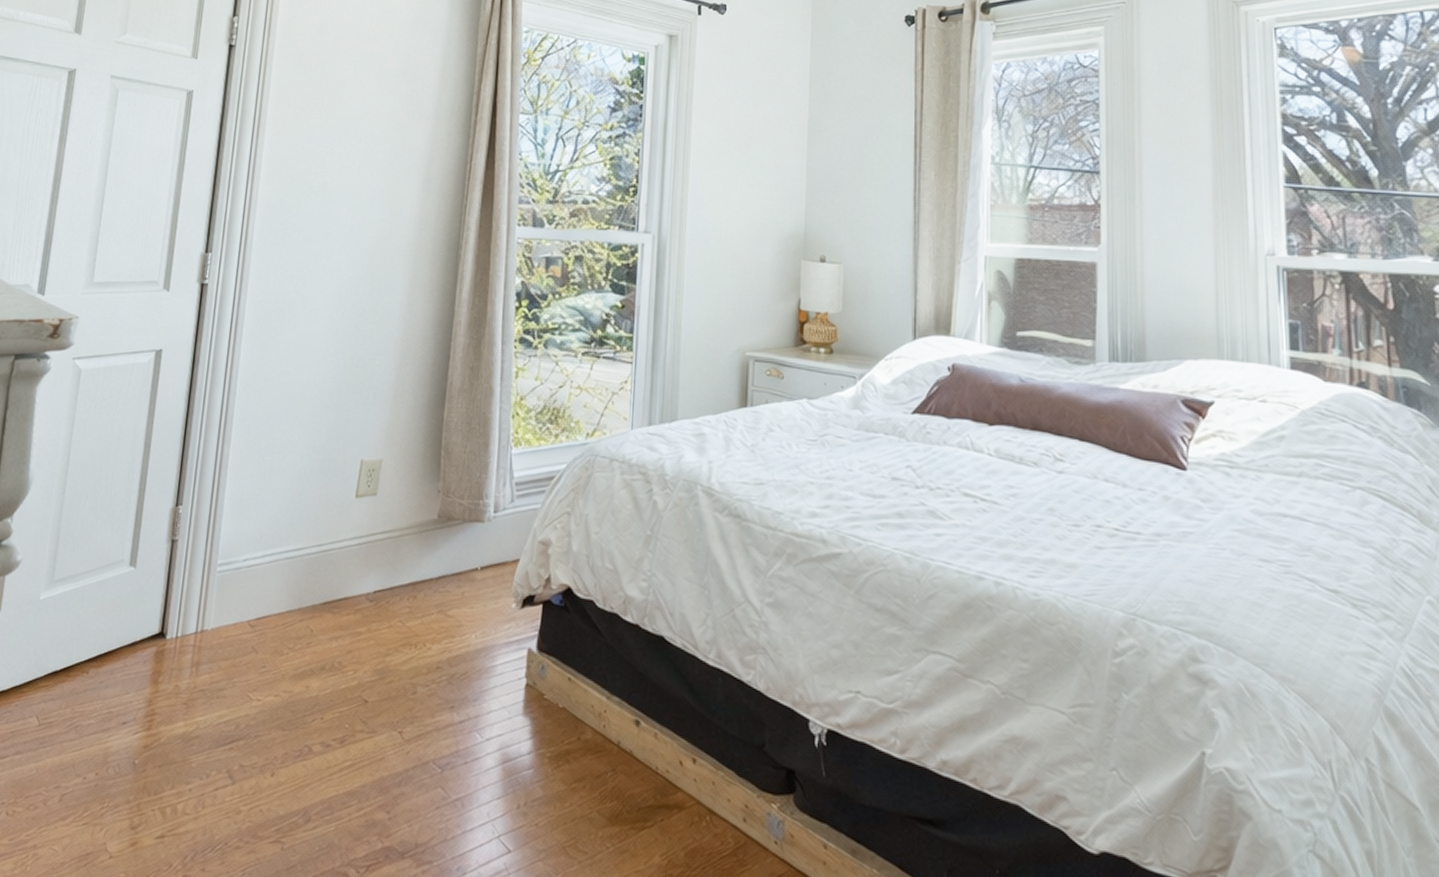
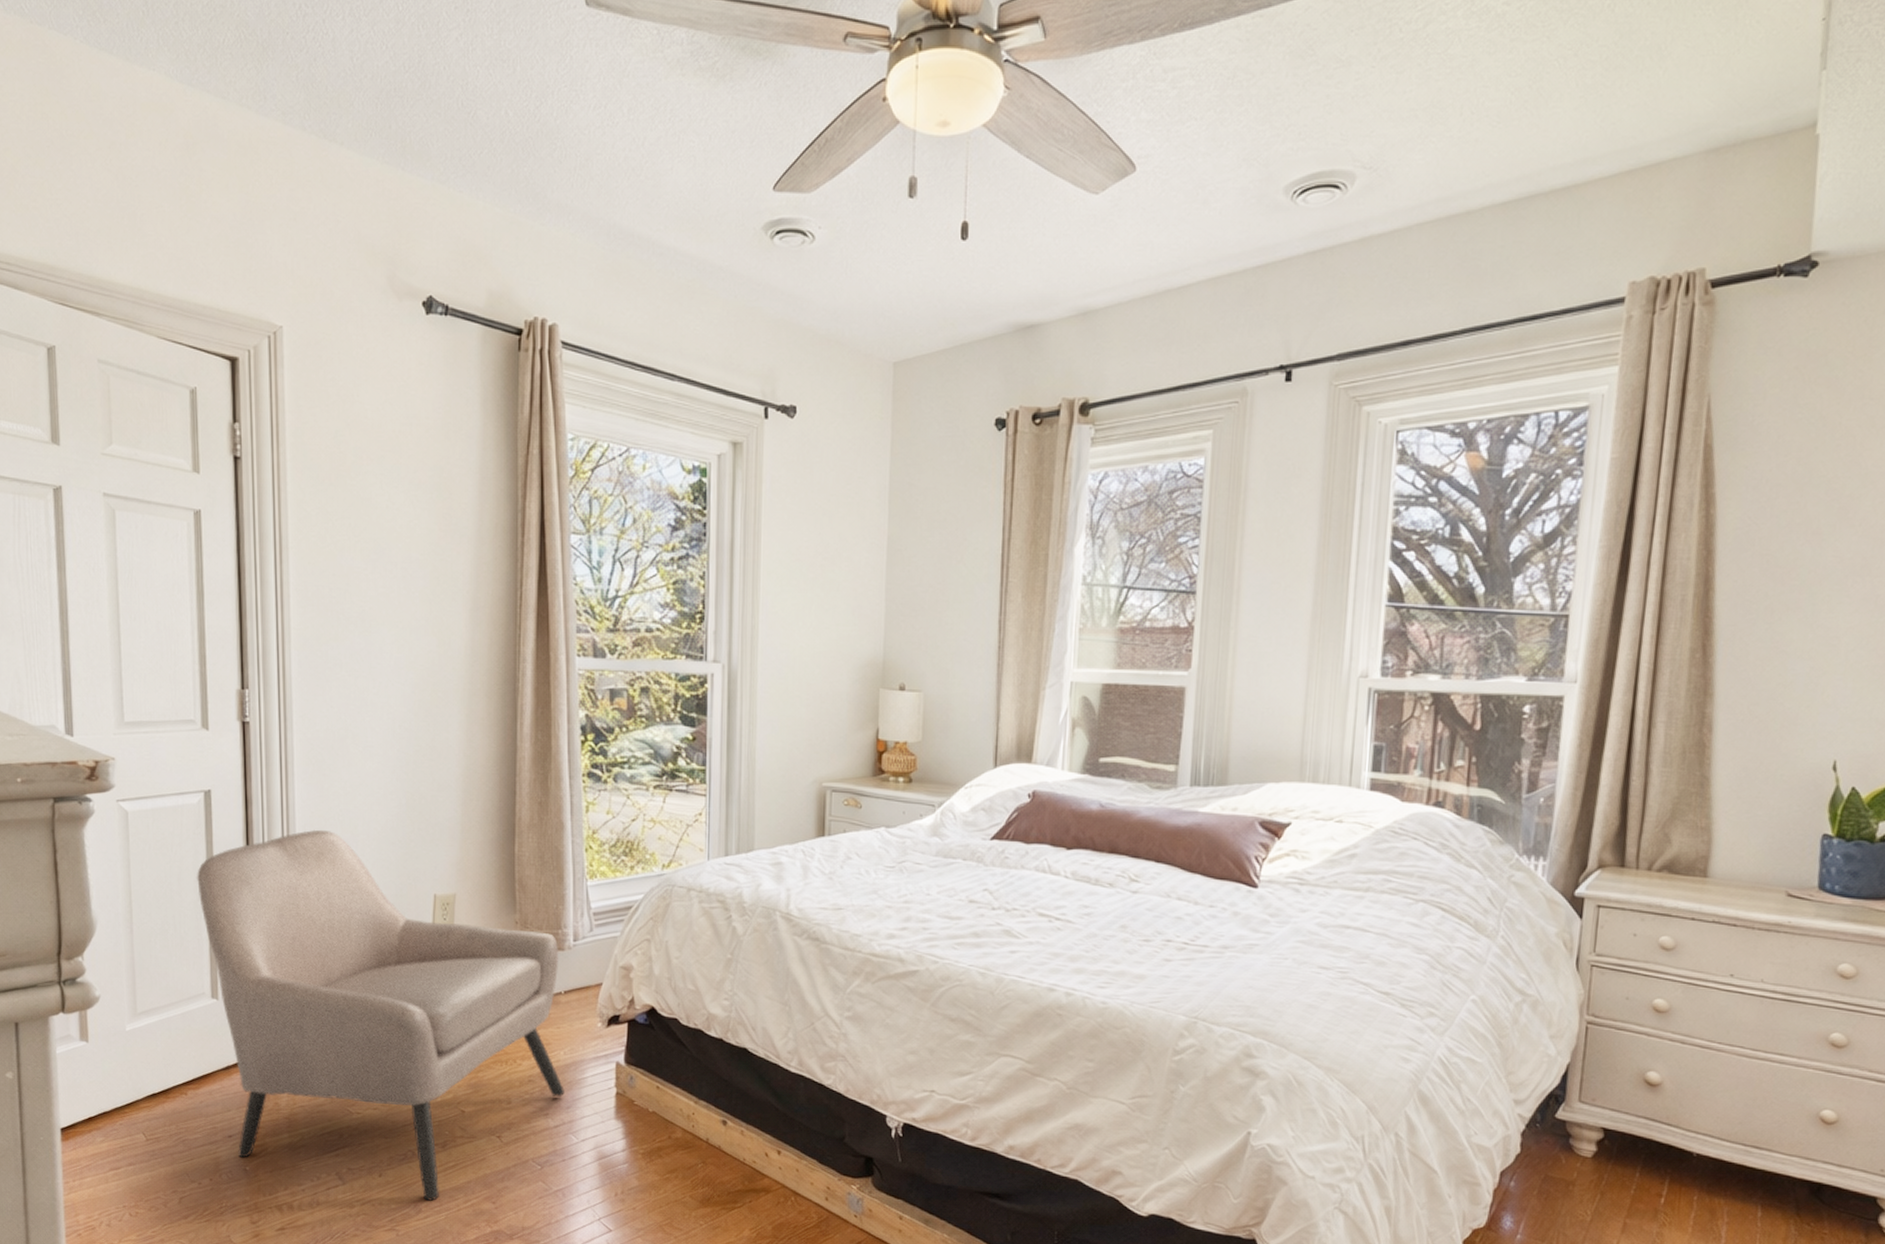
armchair: none [129,390,478,808] -> present [196,829,564,1201]

